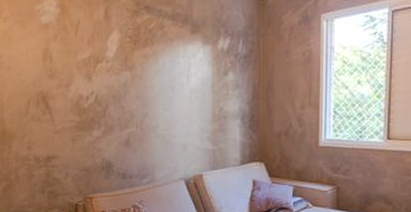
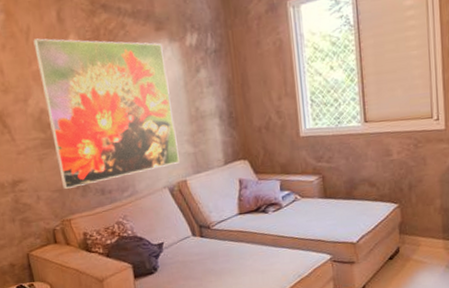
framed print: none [81,32,198,169] -> present [33,38,180,189]

